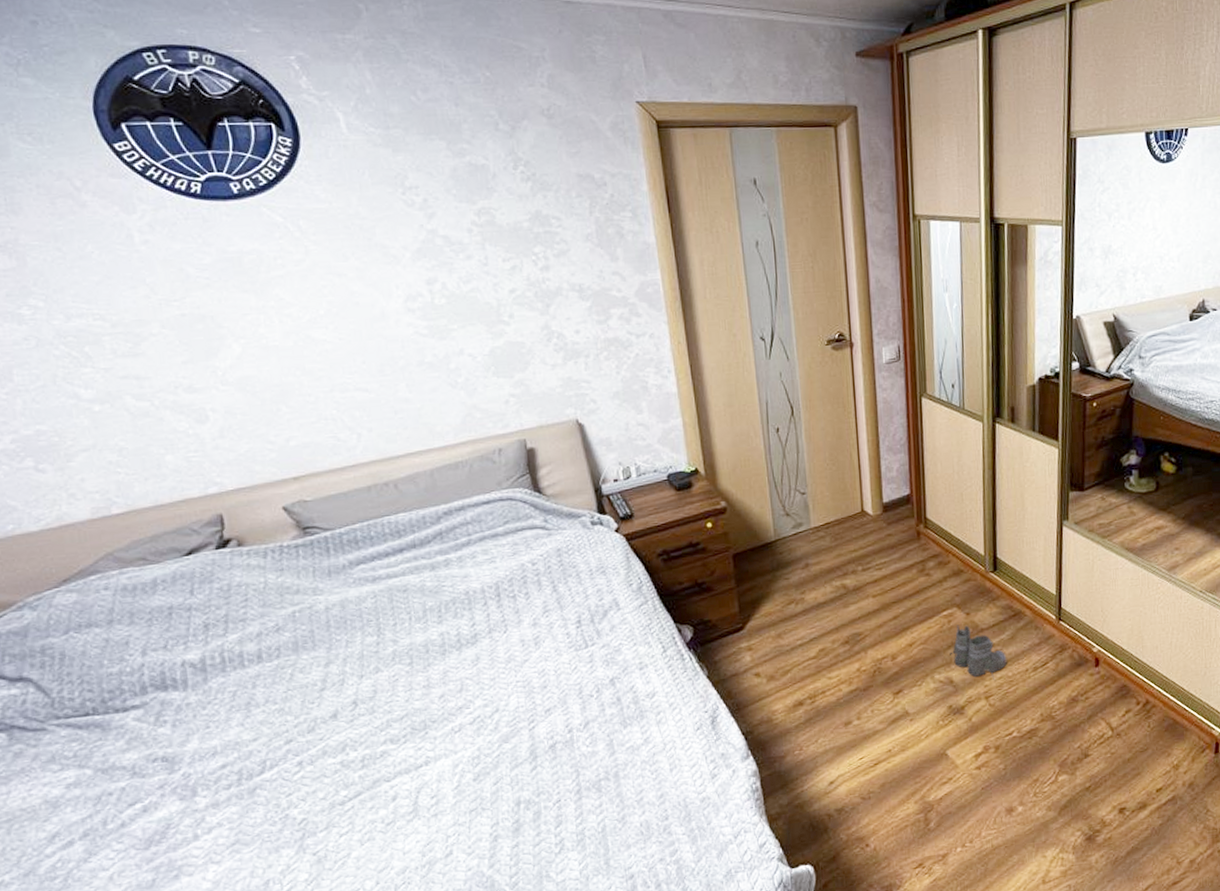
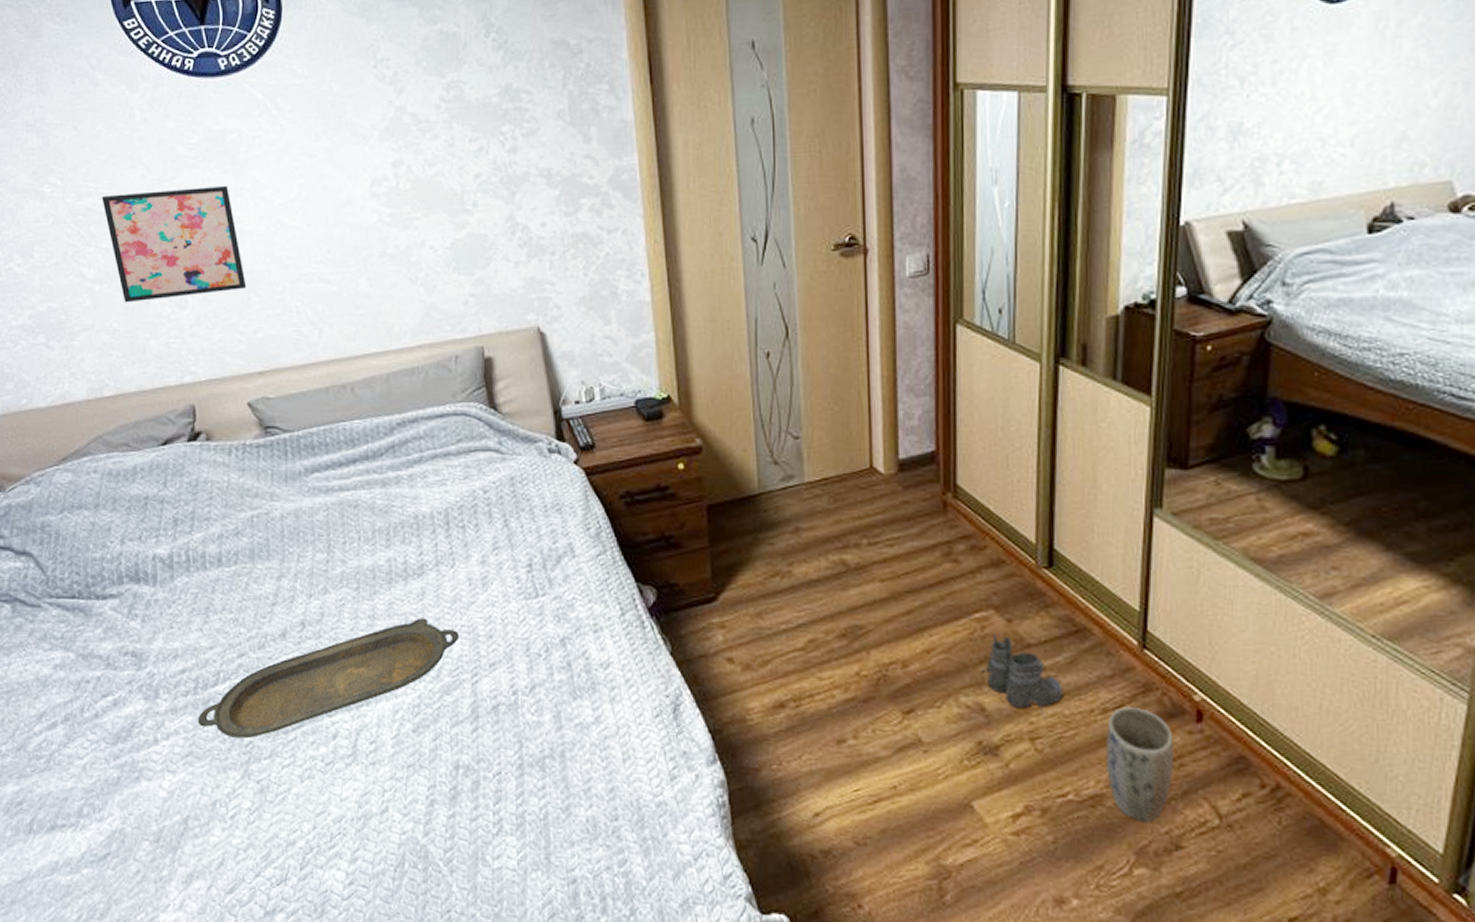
wall art: none [96,303,275,421] -> present [101,185,247,303]
serving tray: none [243,680,515,819] -> present [197,618,460,739]
plant pot: none [1036,663,1082,743] -> present [1105,707,1174,822]

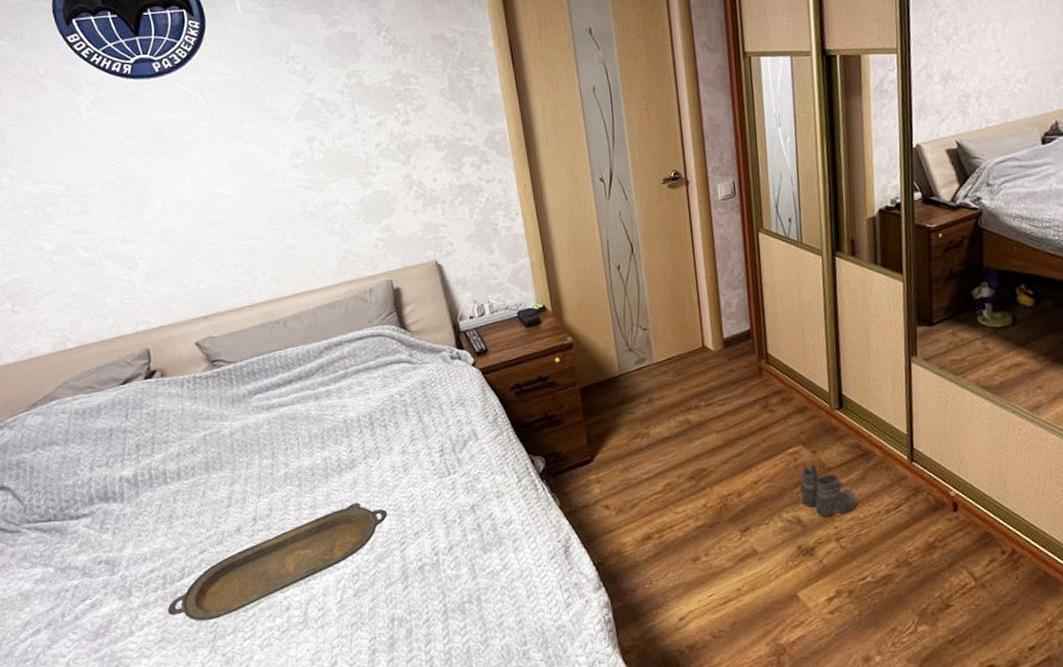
wall art: present [101,185,247,303] -> none [55,166,189,269]
plant pot: present [1105,707,1174,822] -> none [890,506,940,591]

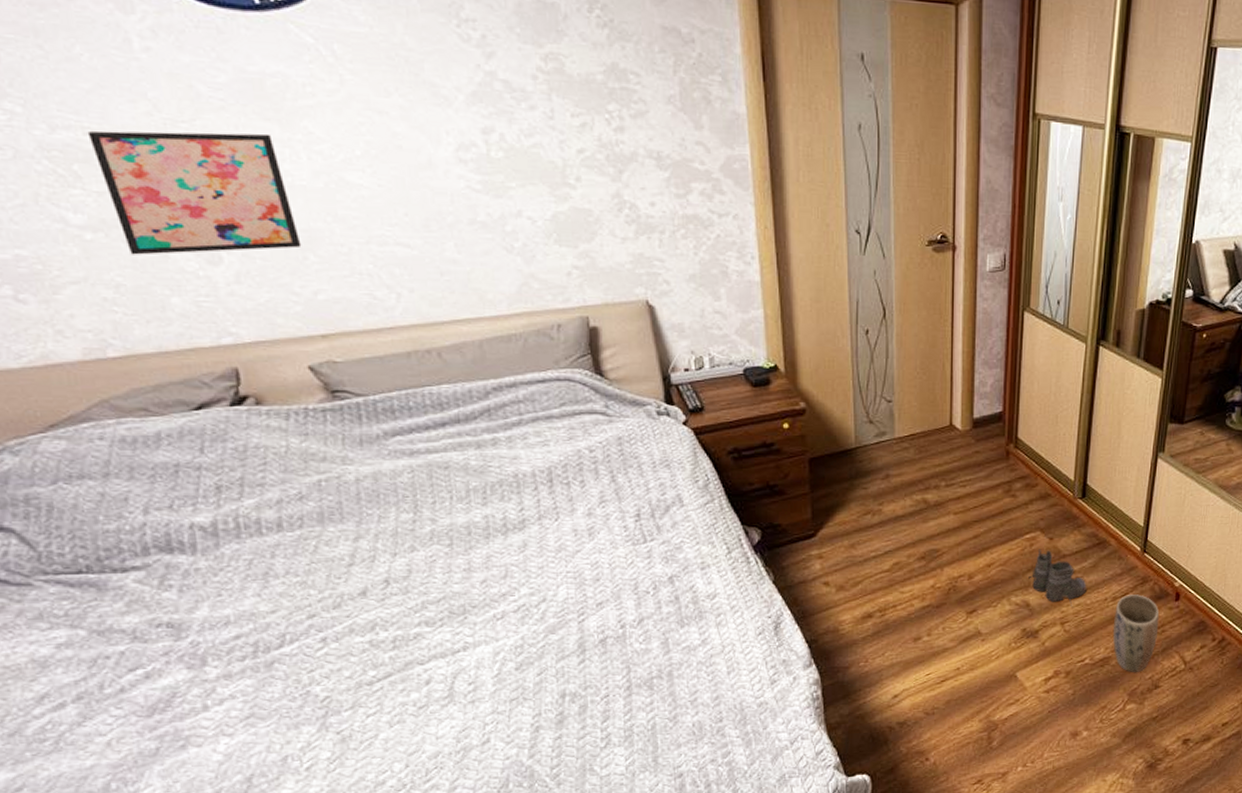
wall art: none [55,166,189,269] -> present [87,130,302,255]
serving tray: present [167,502,388,621] -> none [259,567,565,695]
plant pot: none [890,506,940,591] -> present [1112,594,1160,672]

